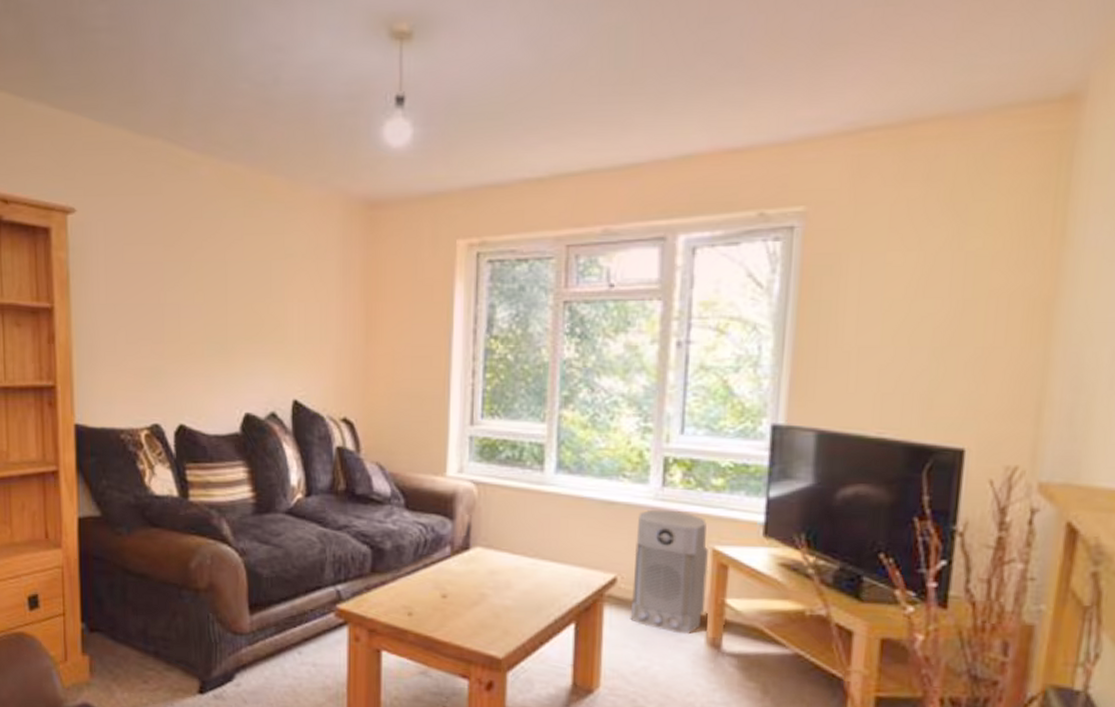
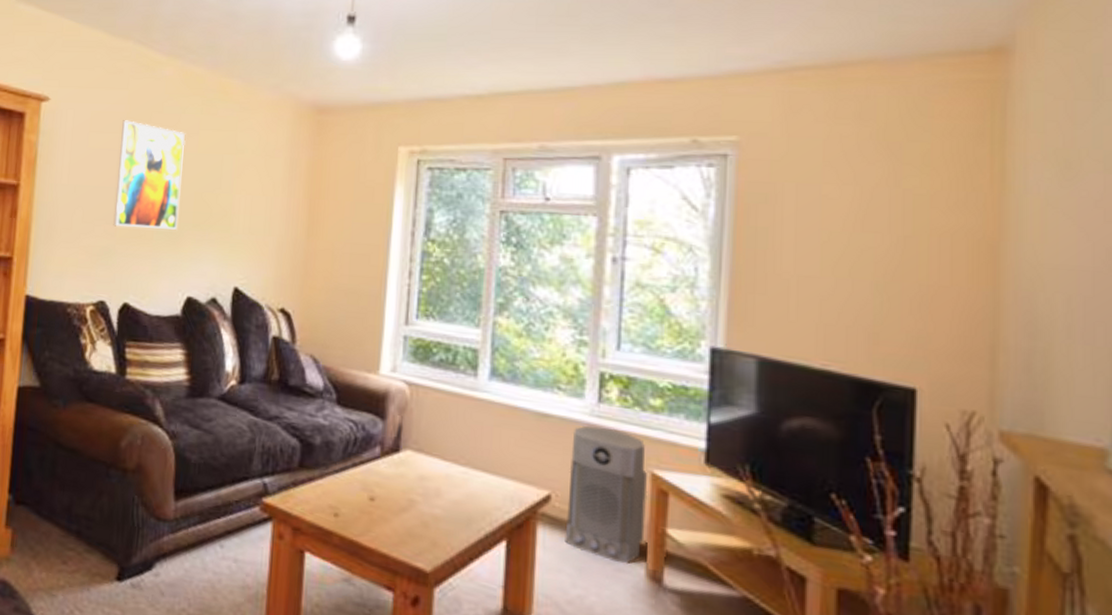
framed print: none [159,229,229,346] -> present [113,120,186,230]

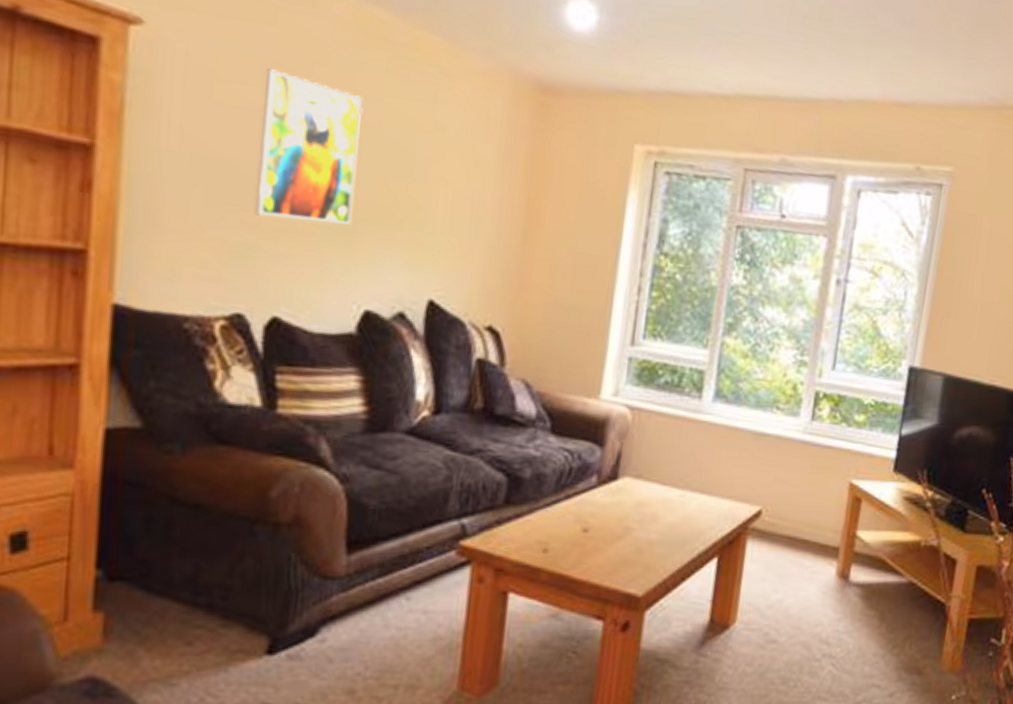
air purifier: present [564,426,648,565] -> none [770,442,847,566]

